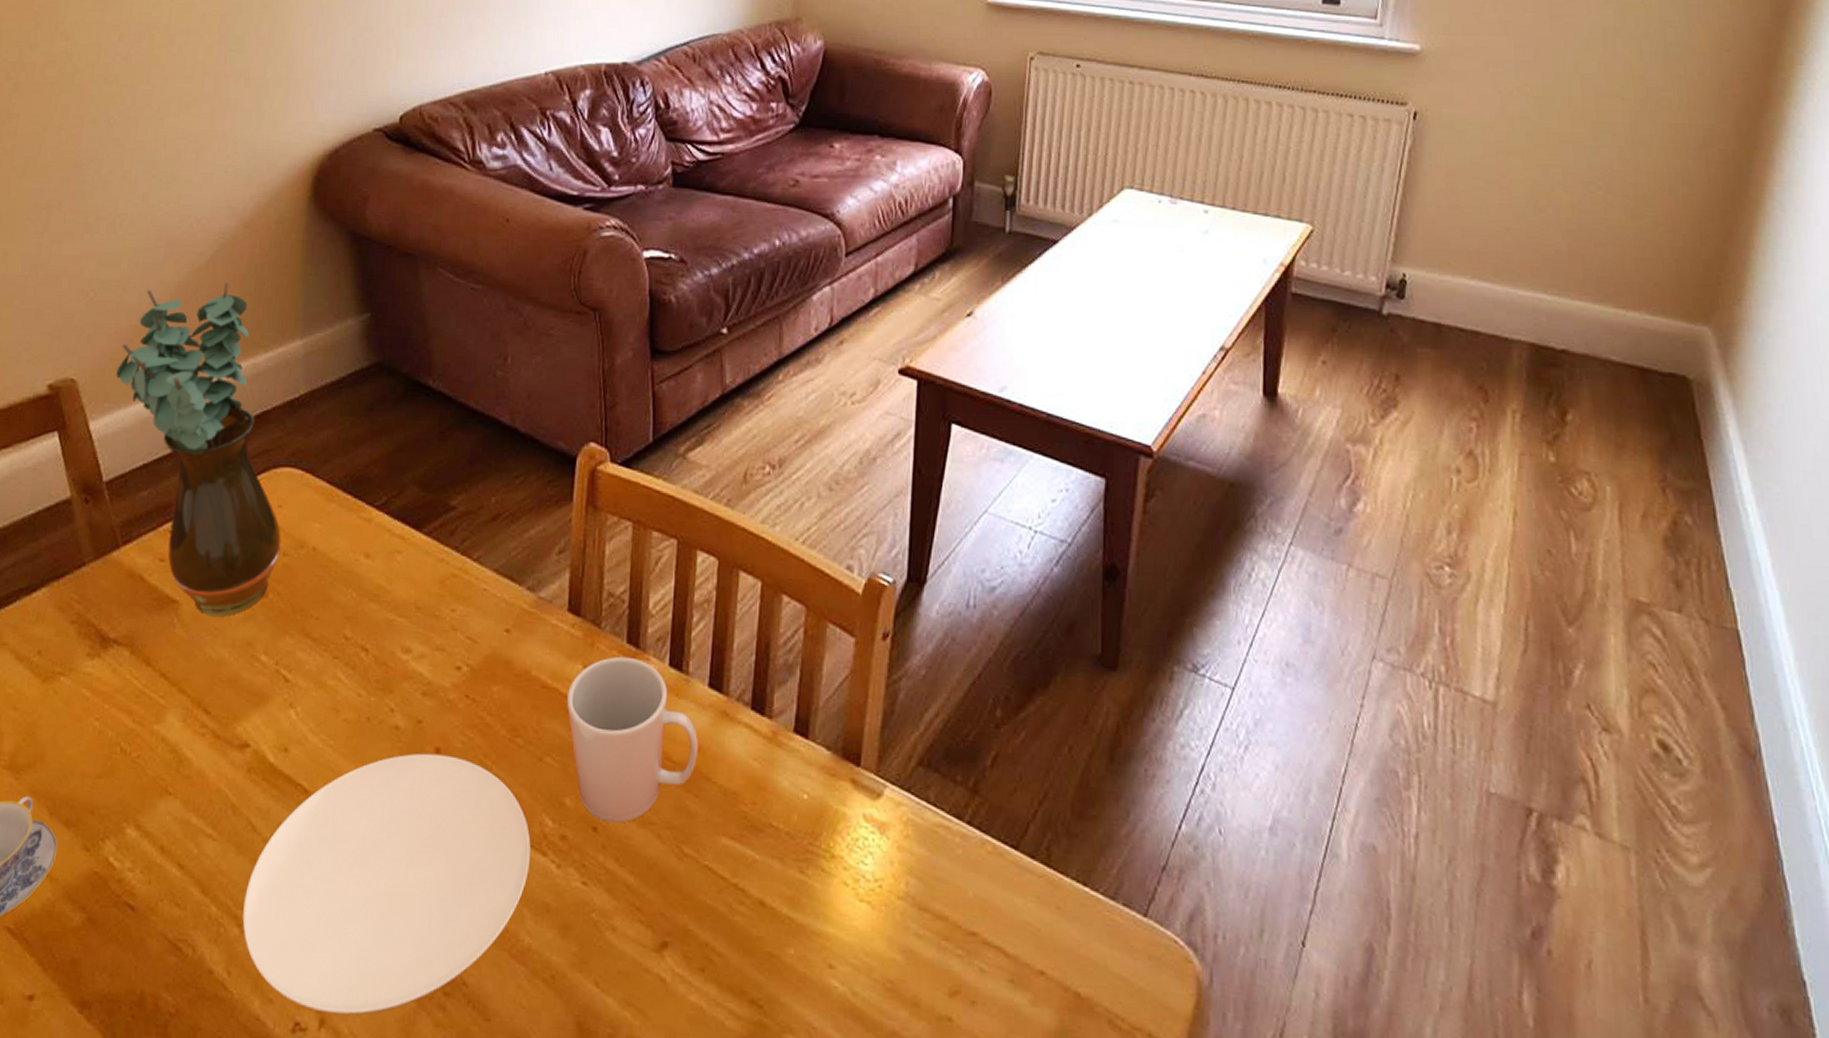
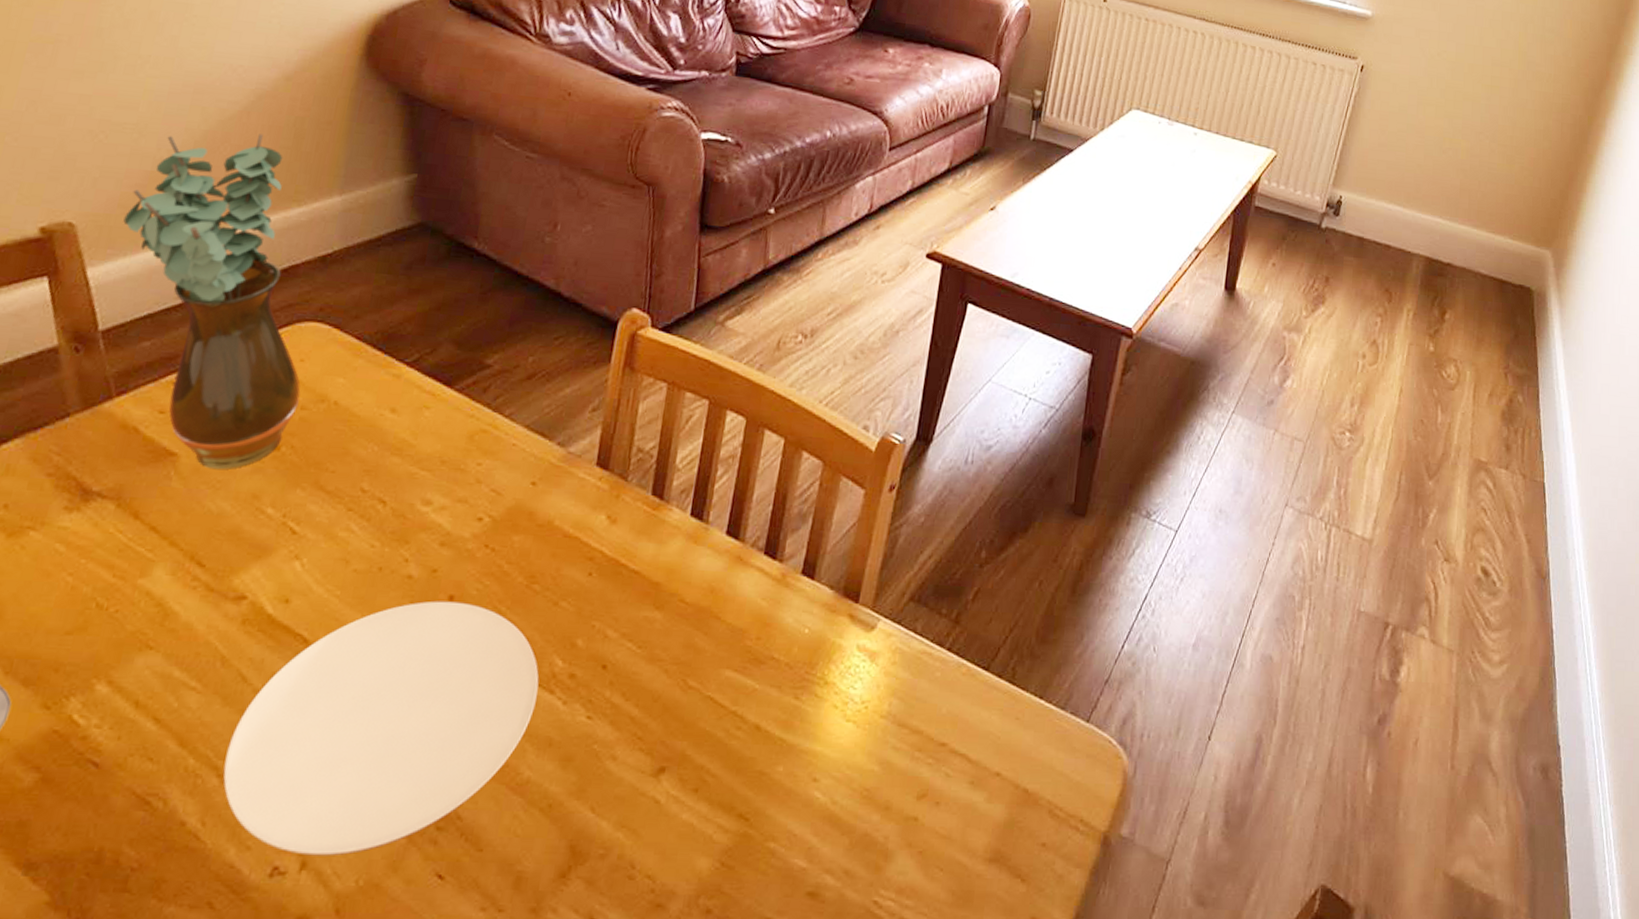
mug: present [567,656,699,824] -> none [587,507,712,661]

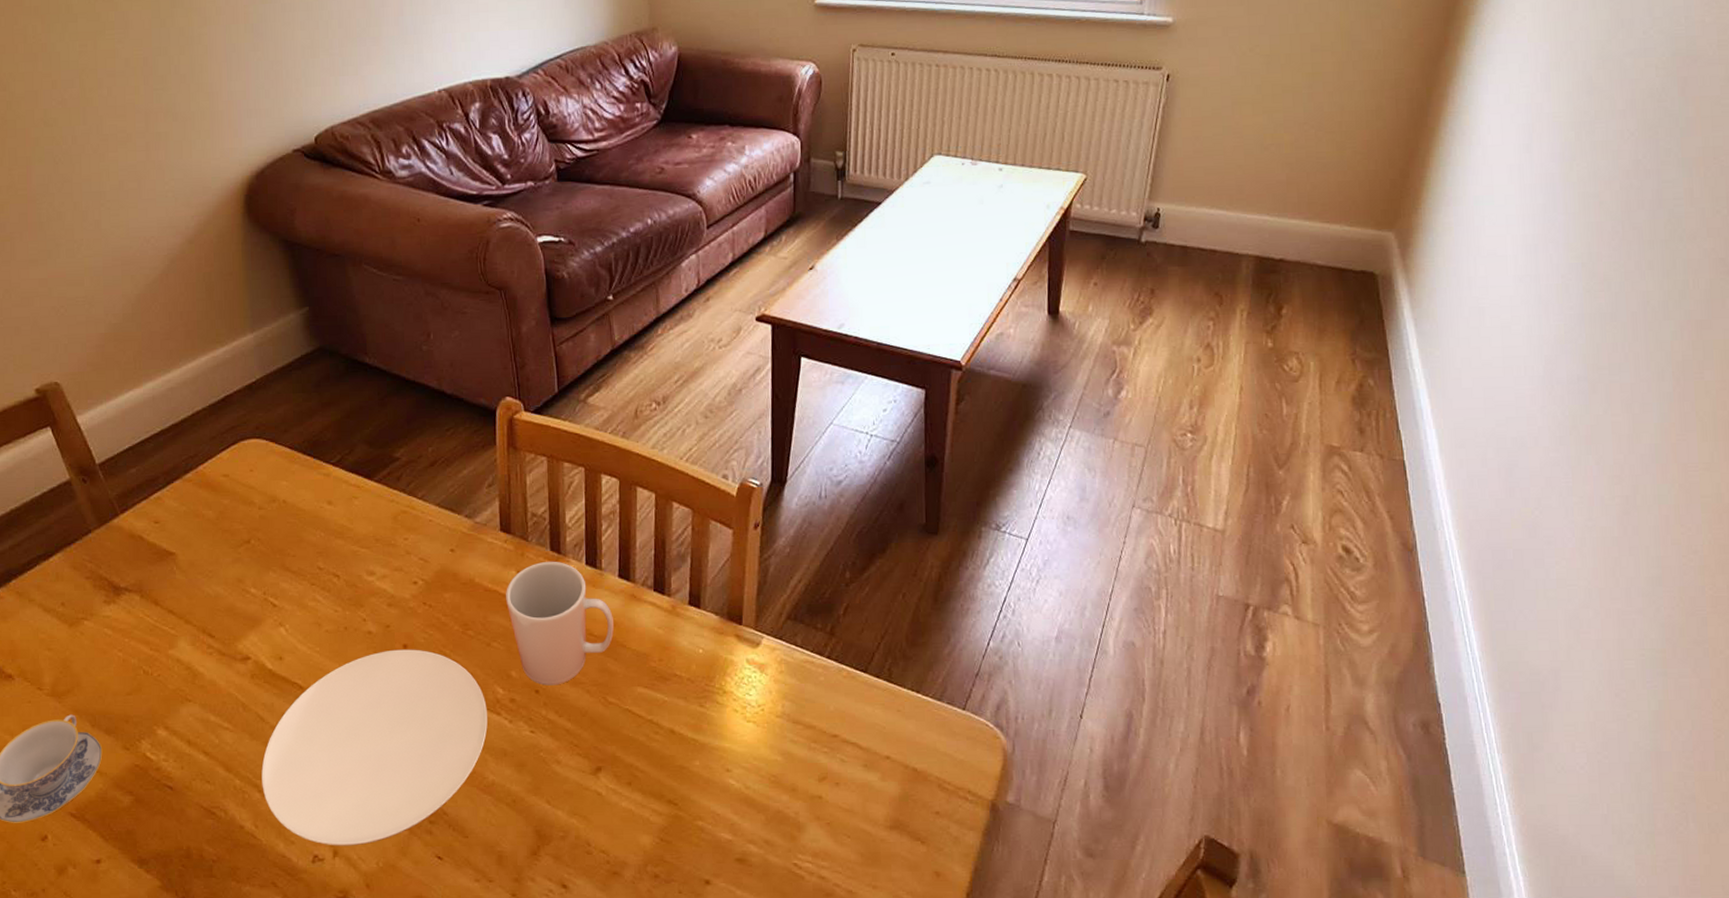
vase: present [123,134,301,470] -> none [94,291,256,563]
mug: none [587,507,712,661] -> present [506,561,615,686]

